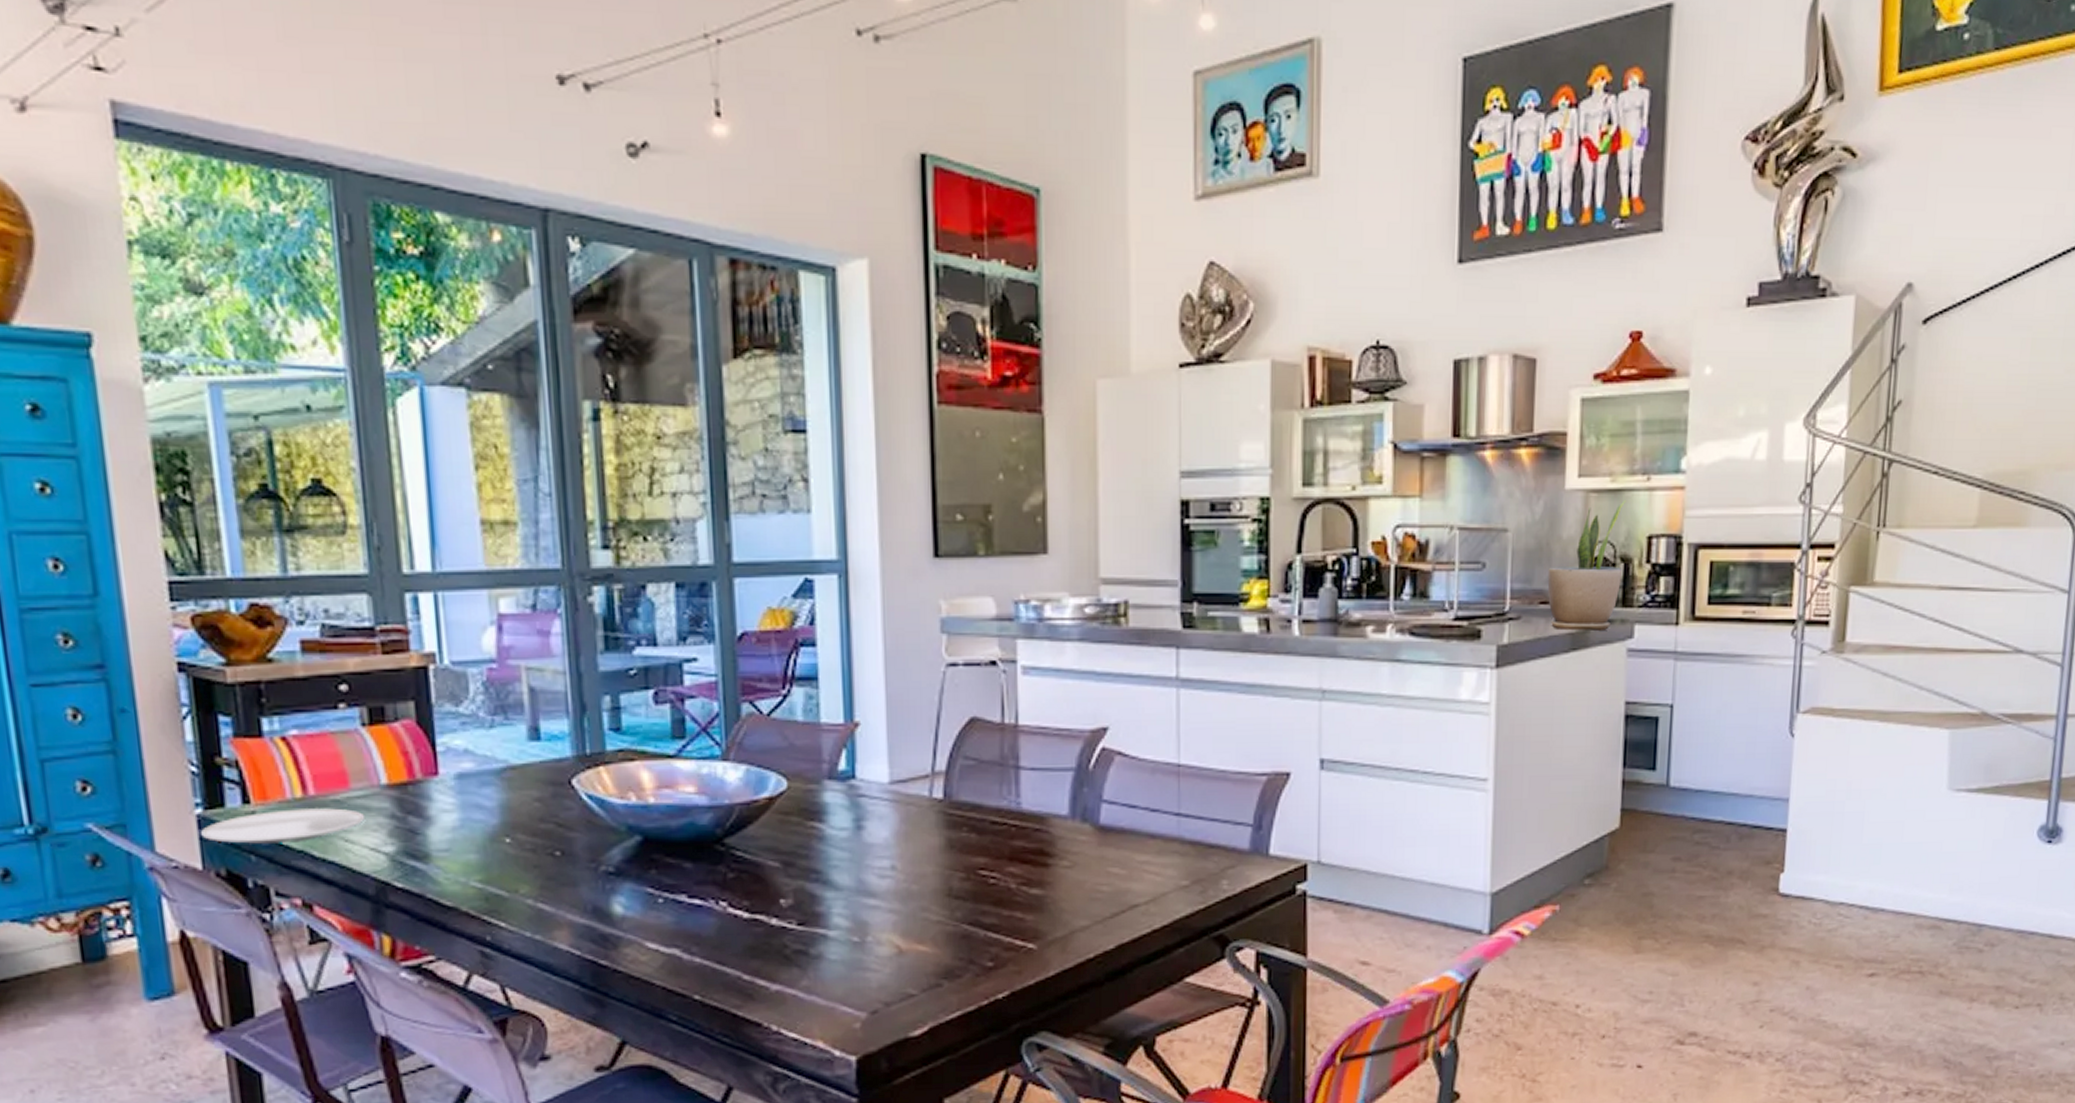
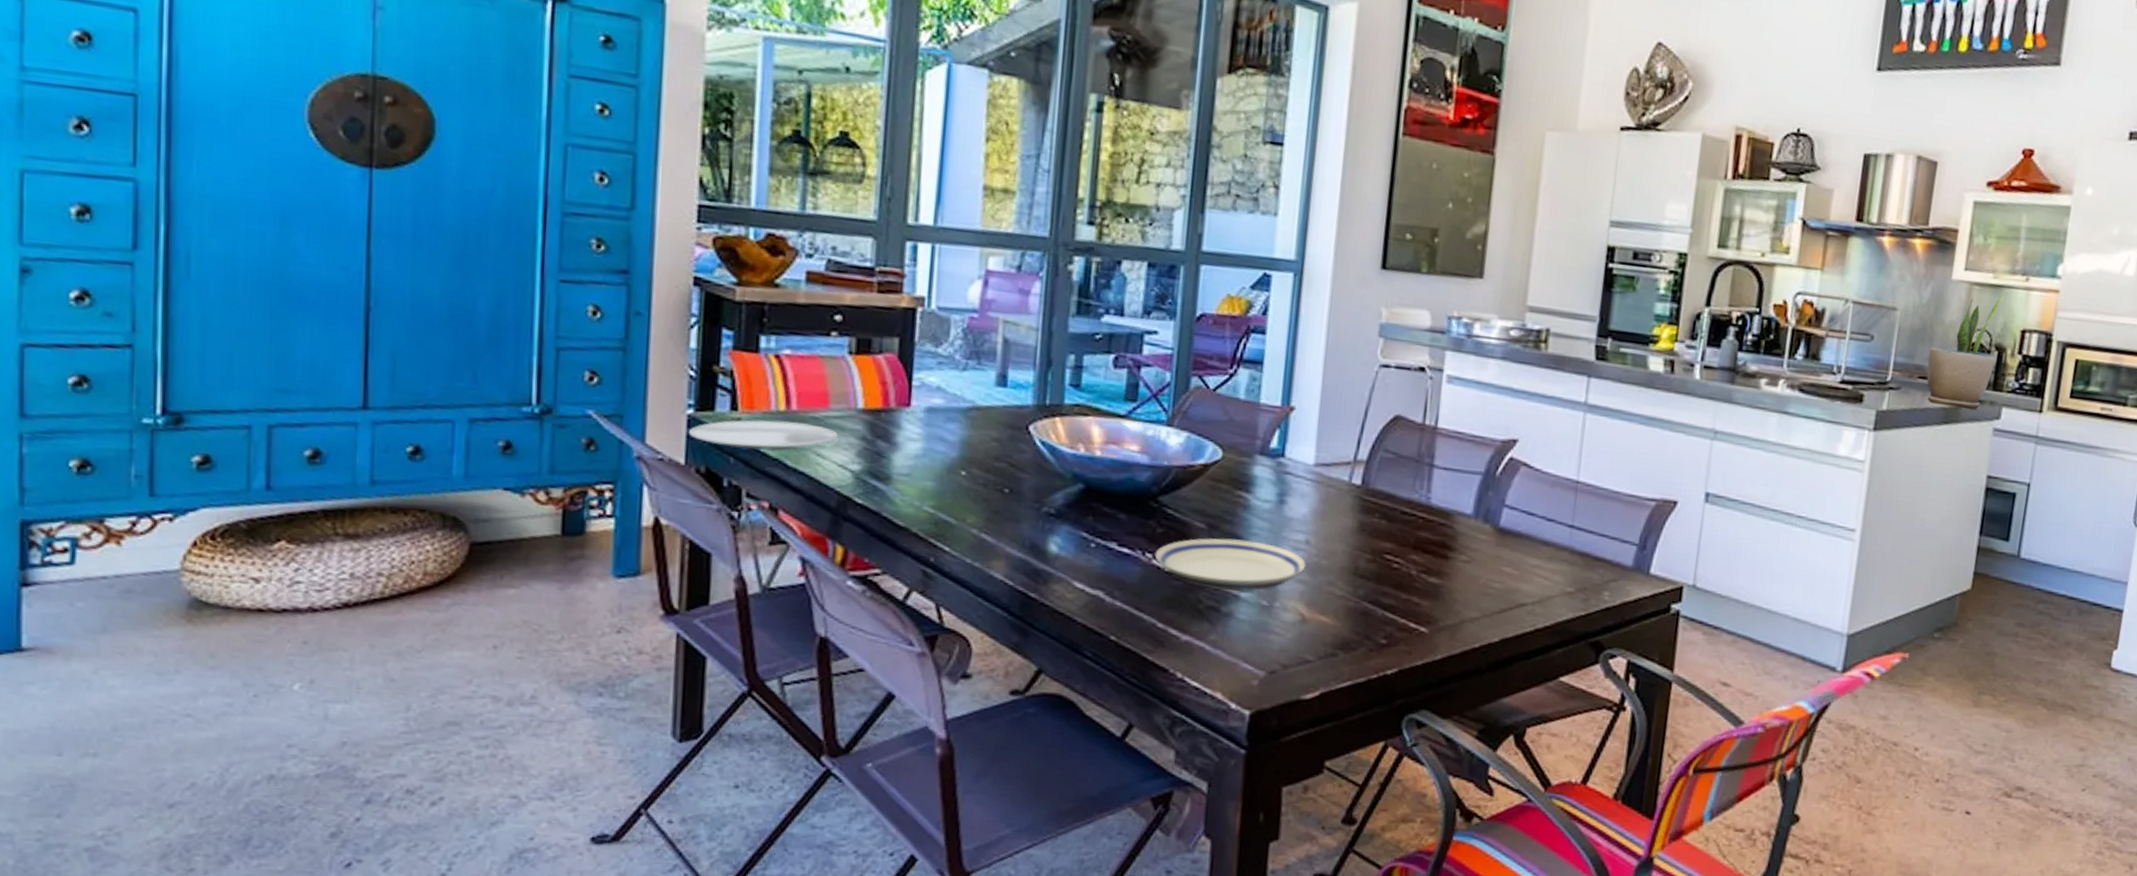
plate: none [729,874,895,932] -> present [1154,538,1306,591]

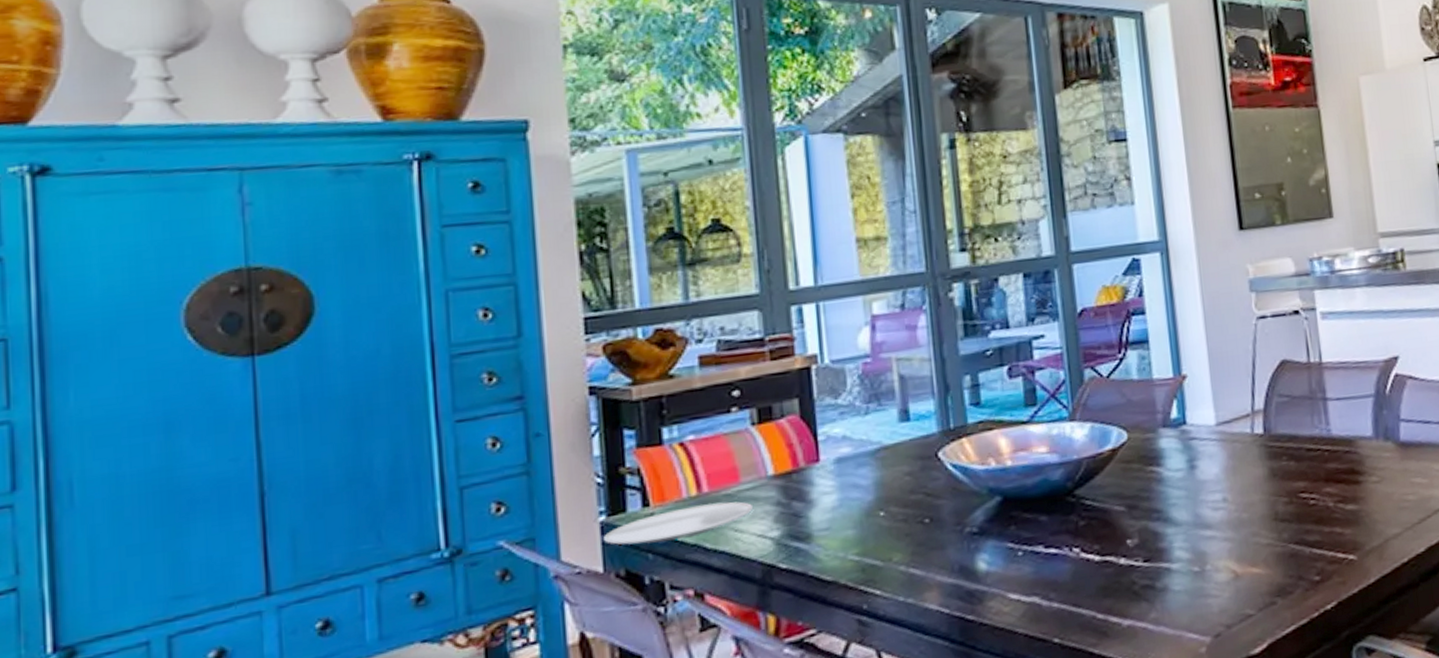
plate: present [1154,538,1306,591] -> none [1081,510,1228,569]

